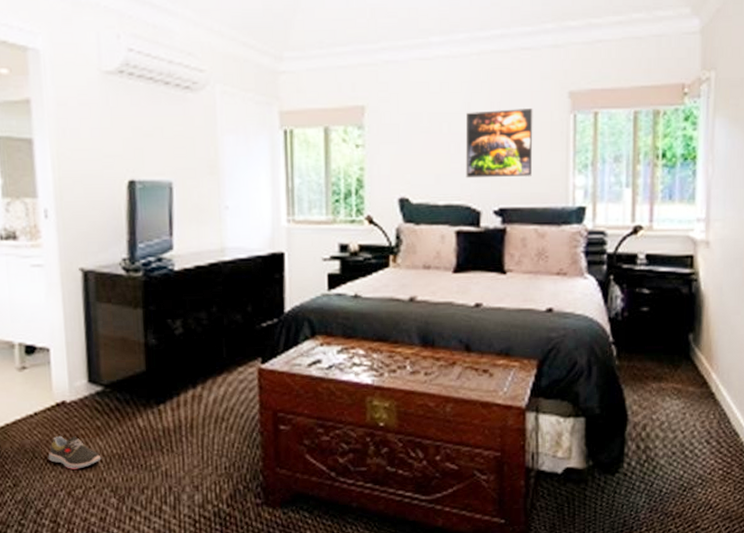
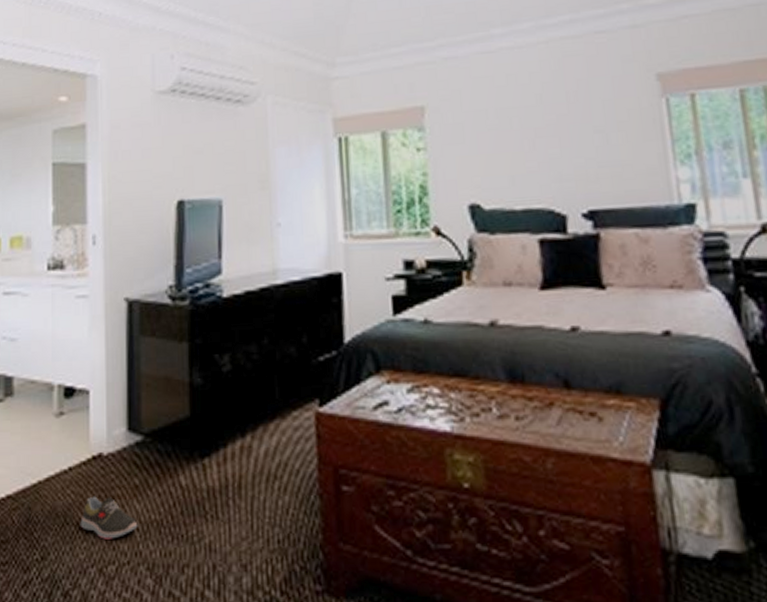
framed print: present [465,109,533,179] -> none [539,95,624,178]

